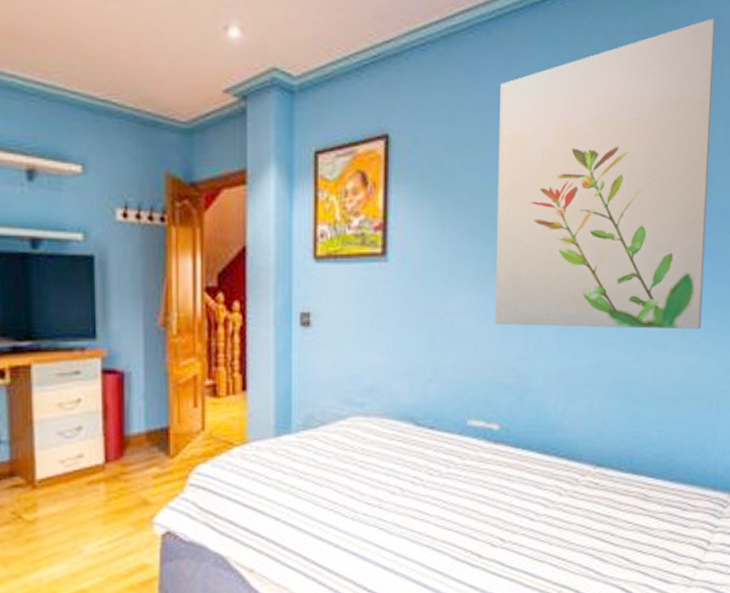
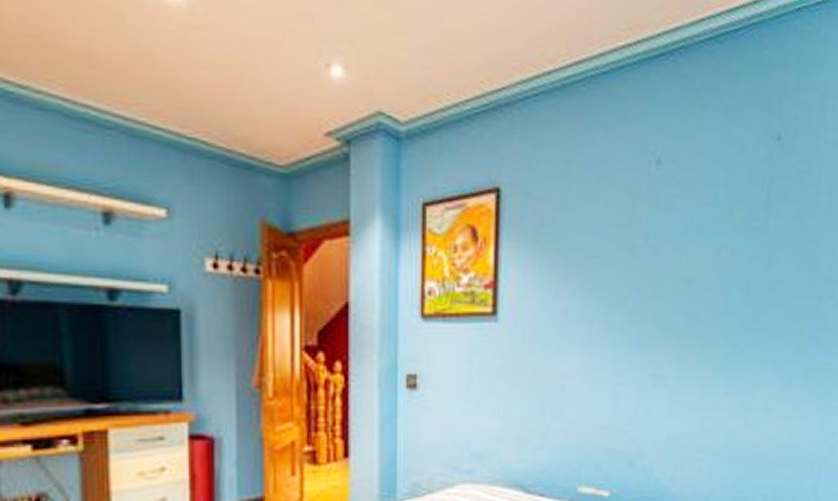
wall art: present [495,18,715,330] -> none [606,84,821,395]

